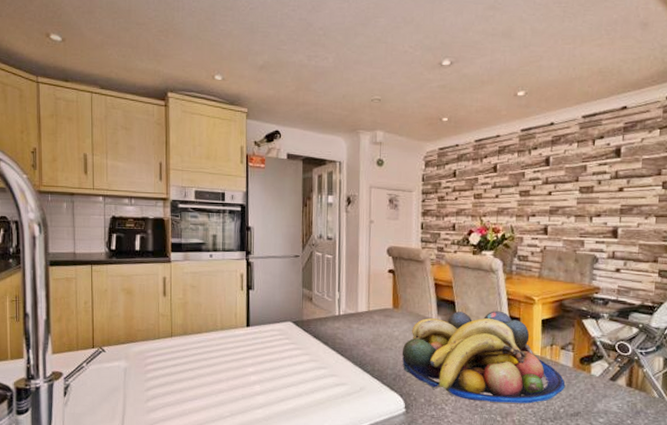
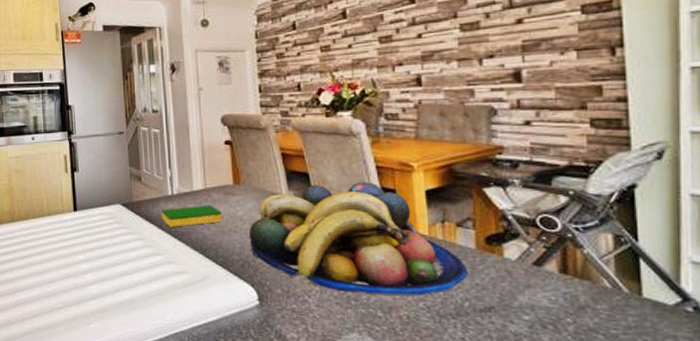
dish sponge: none [328,325,382,344] -> present [162,205,223,227]

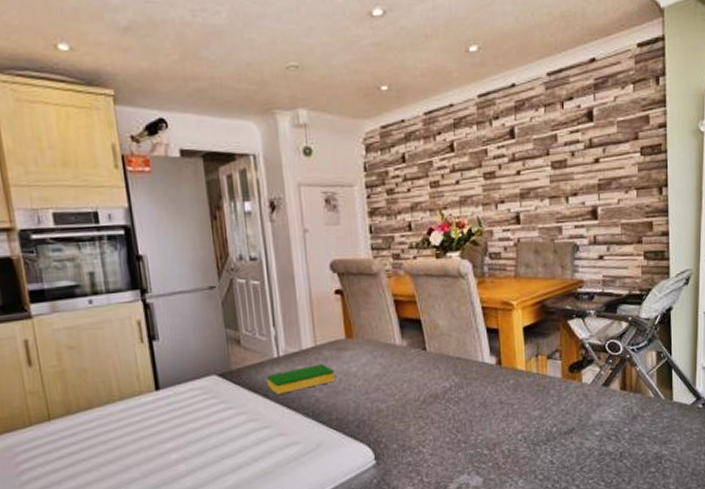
fruit bowl: present [249,182,468,296] -> none [363,323,556,436]

